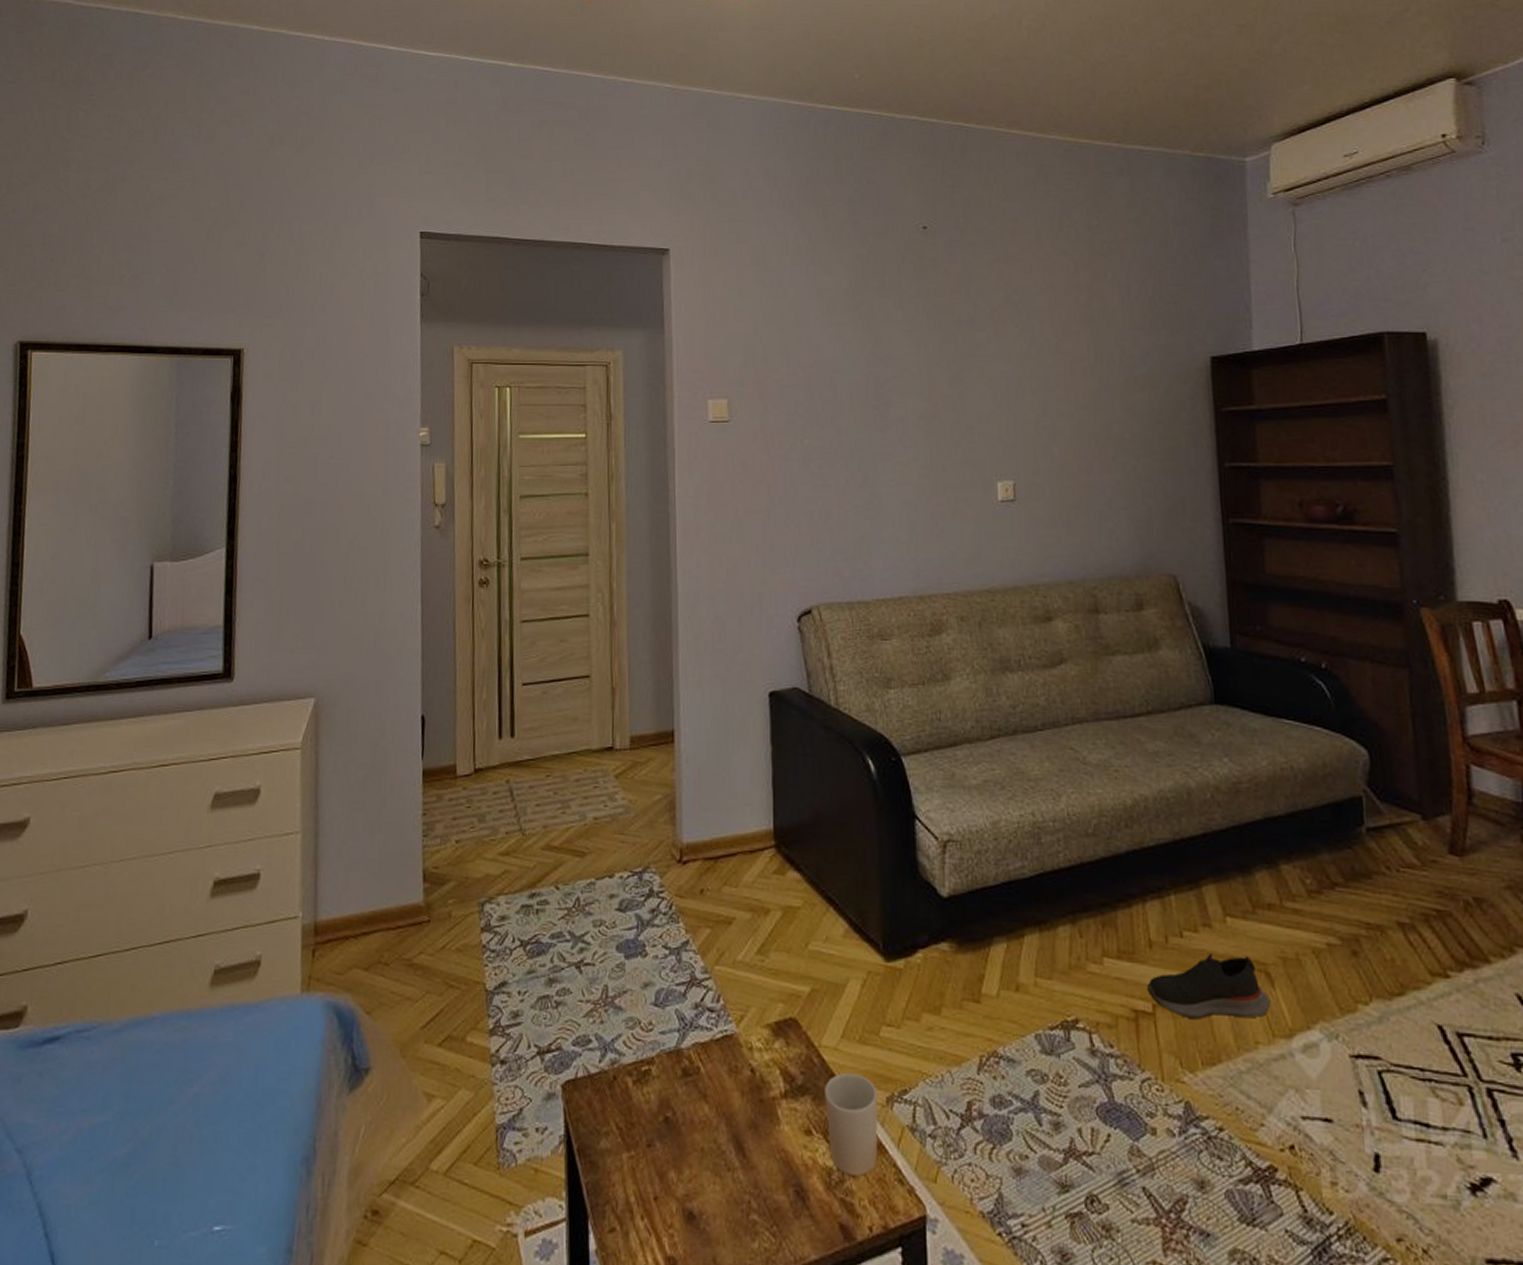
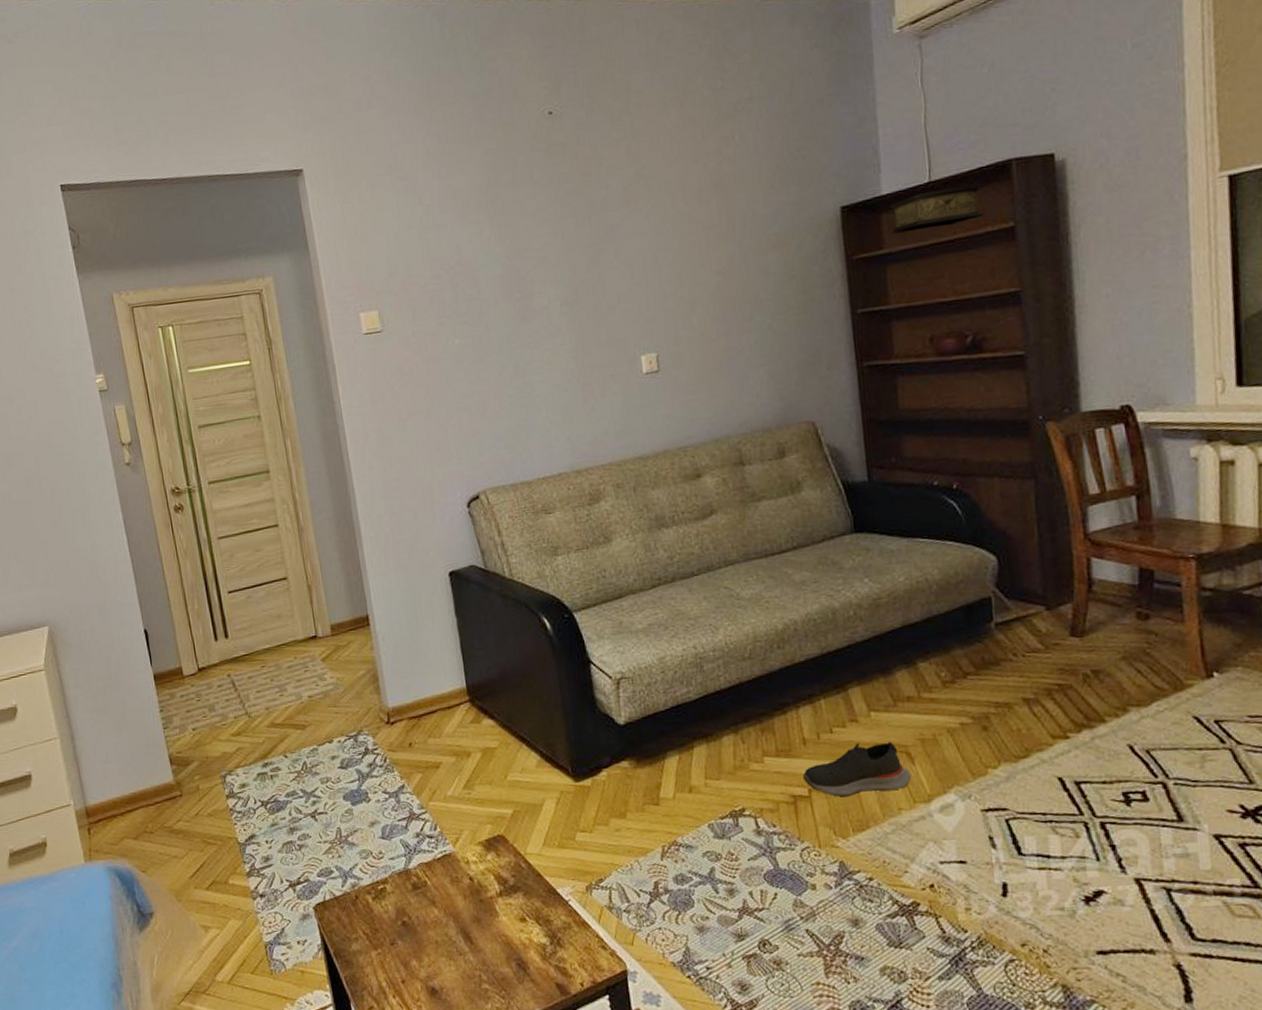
mug: present [823,1072,878,1176] -> none [532,871,583,948]
decorative box: none [1260,352,1355,390] -> present [889,184,984,234]

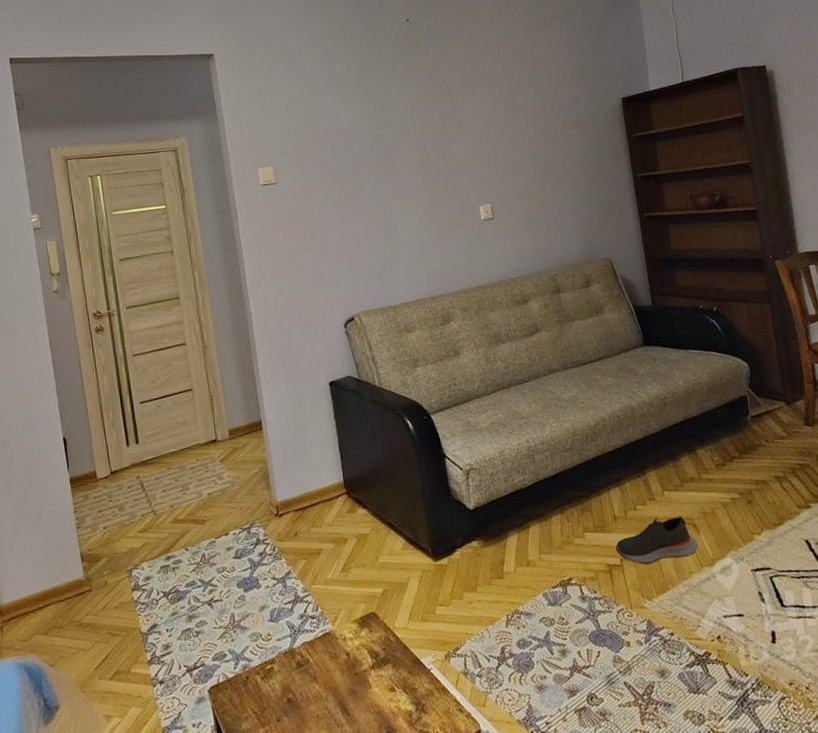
decorative box: present [889,184,984,234] -> none [656,85,721,119]

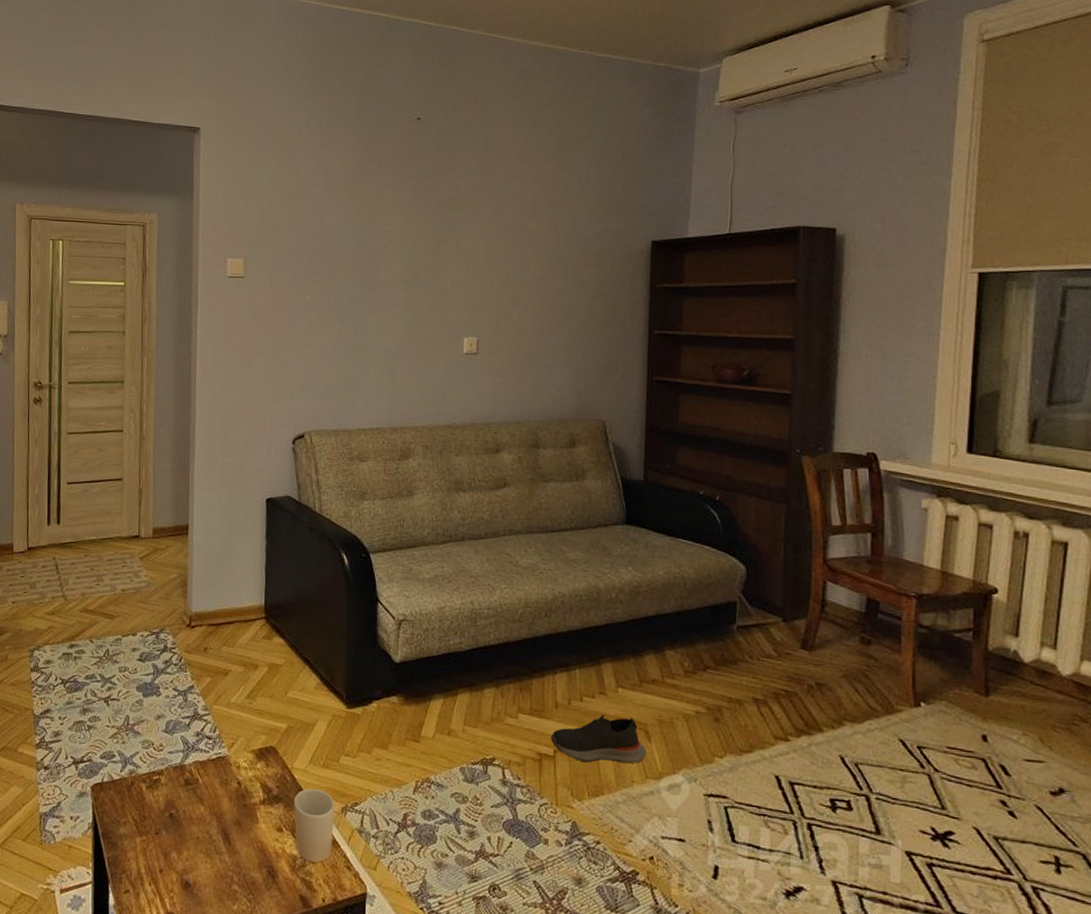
mug: none [400,642,444,714] -> present [293,788,335,863]

